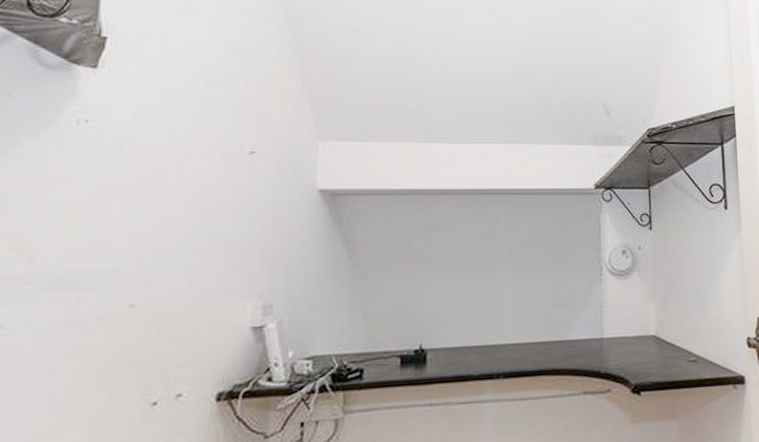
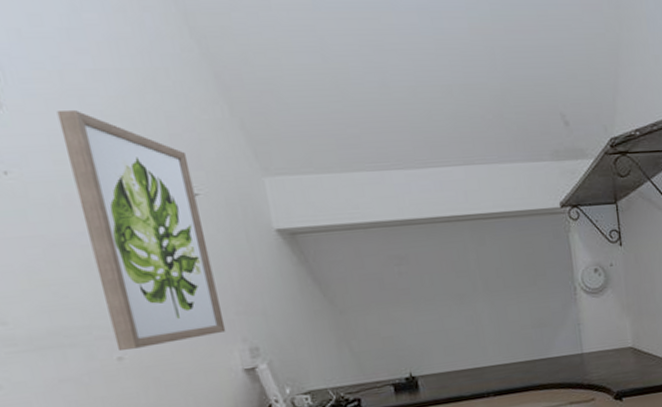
wall art: none [132,73,254,298] -> present [56,110,227,352]

